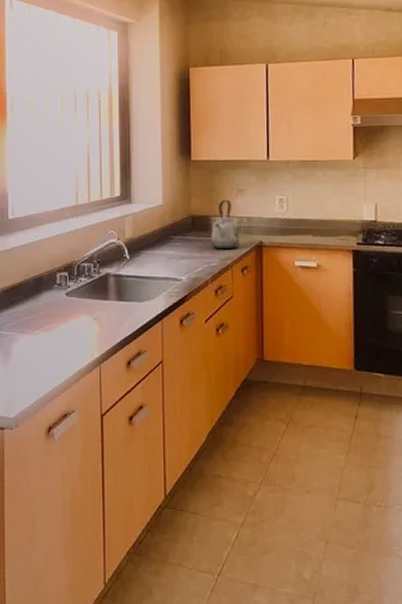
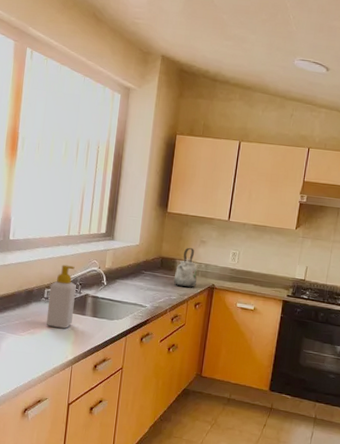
soap bottle: none [62,241,94,319] -> present [46,264,76,328]

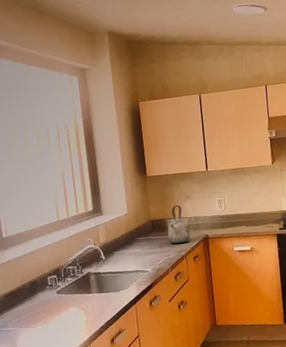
soap bottle: present [46,264,76,328] -> none [51,248,81,312]

